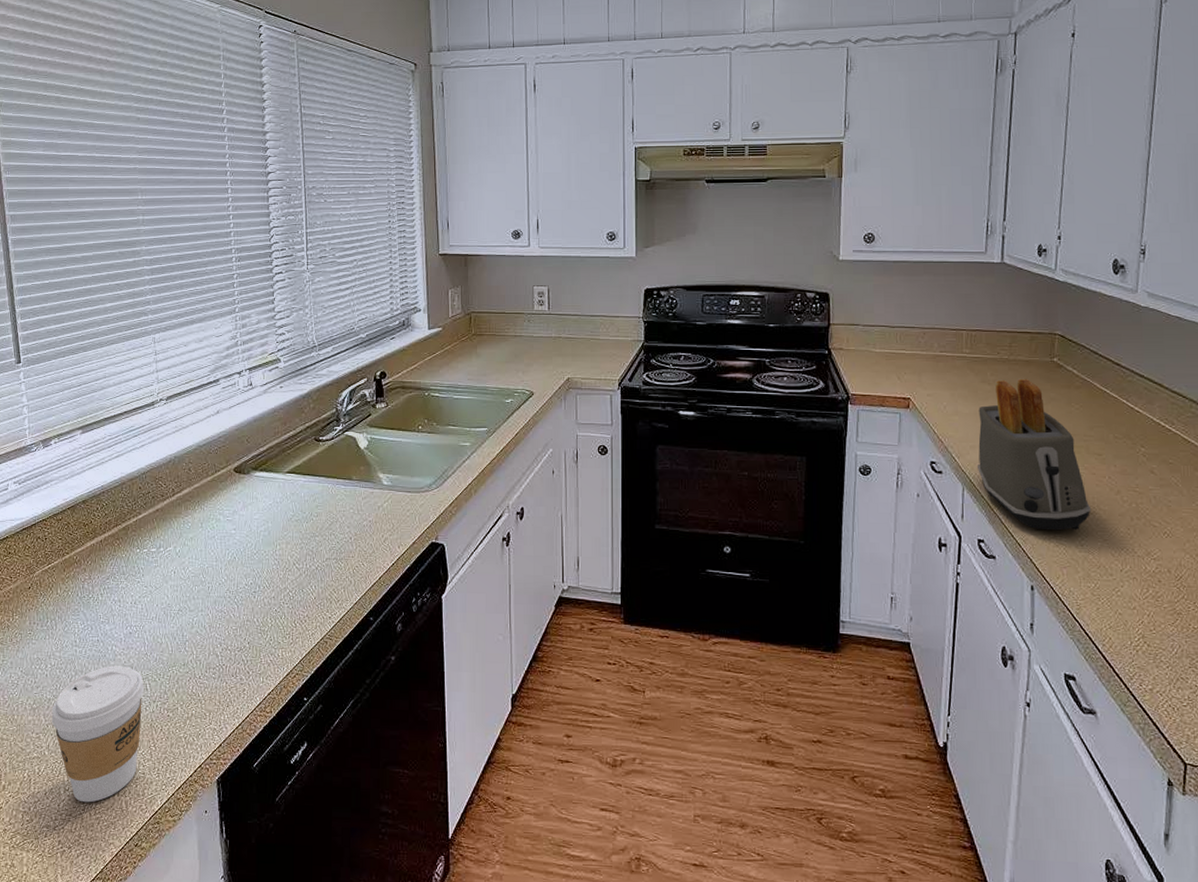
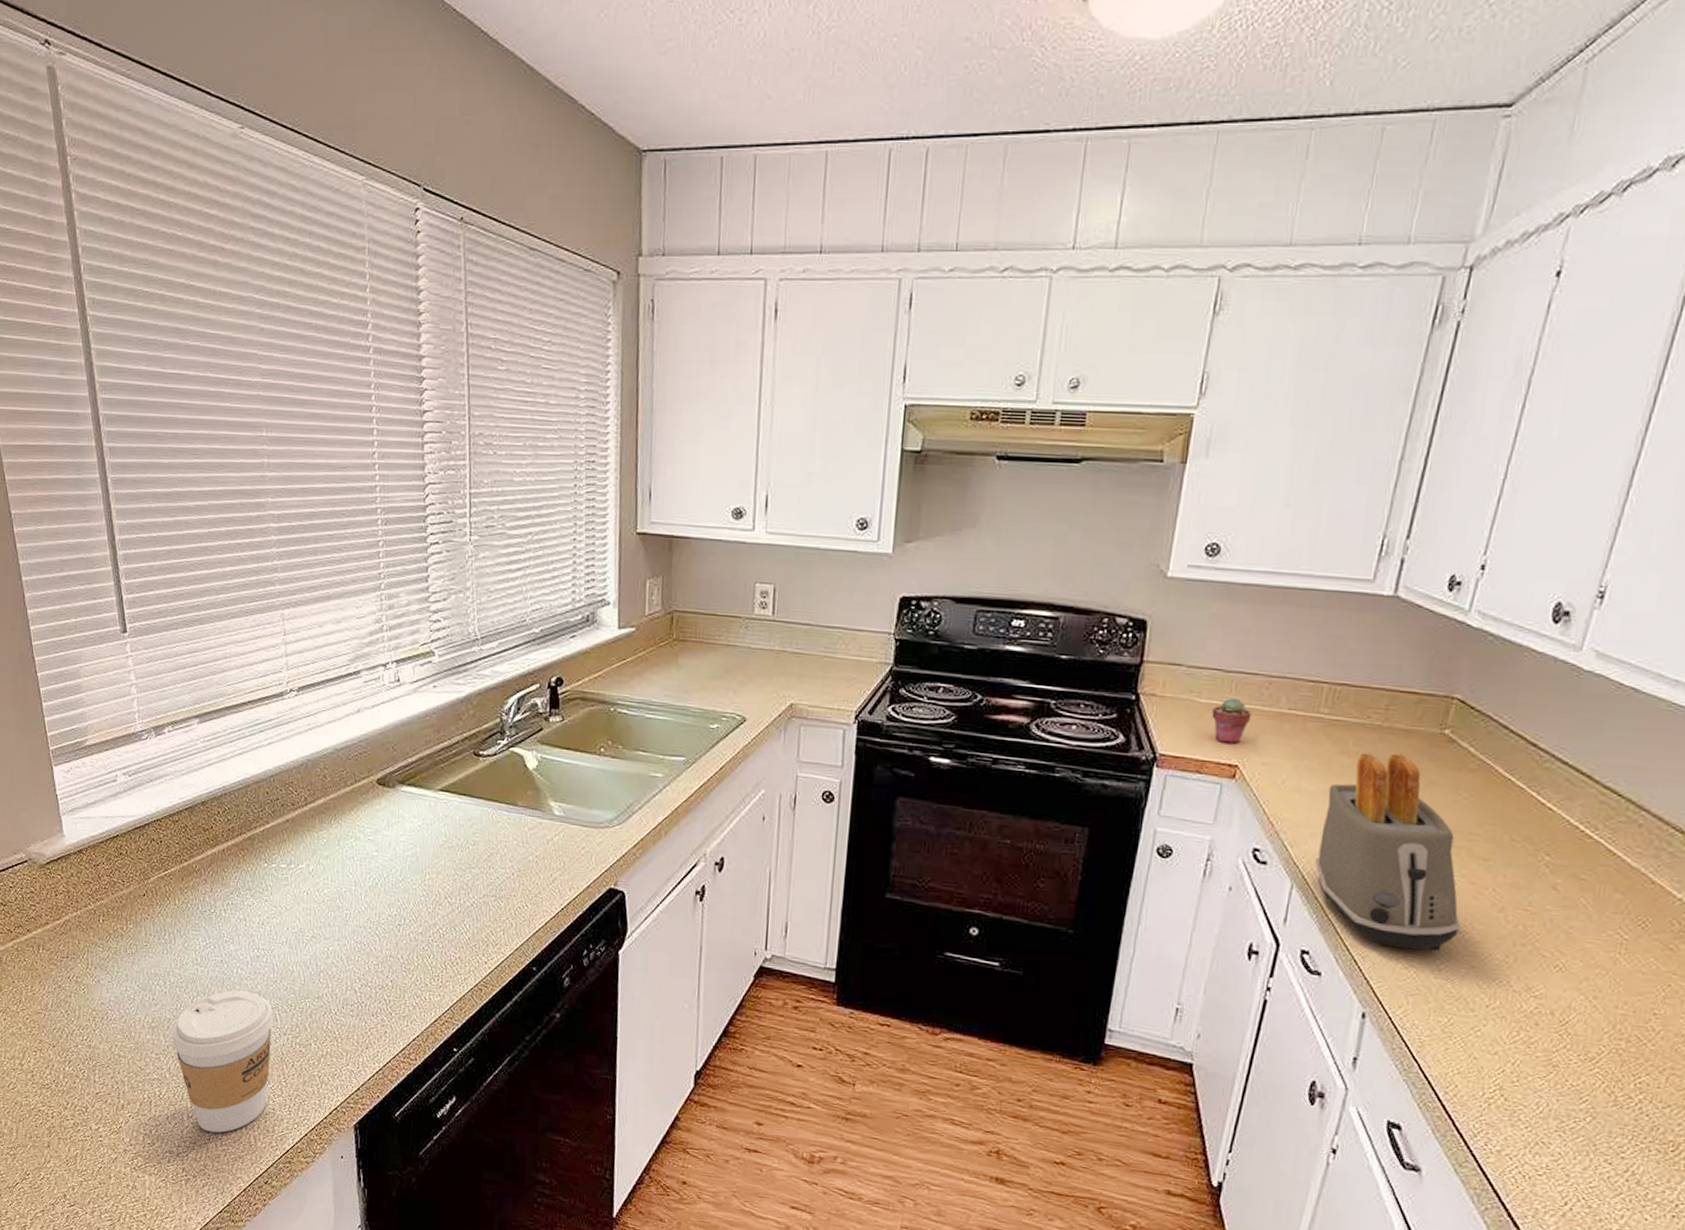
potted succulent: none [885,347,915,381] -> present [1211,698,1252,744]

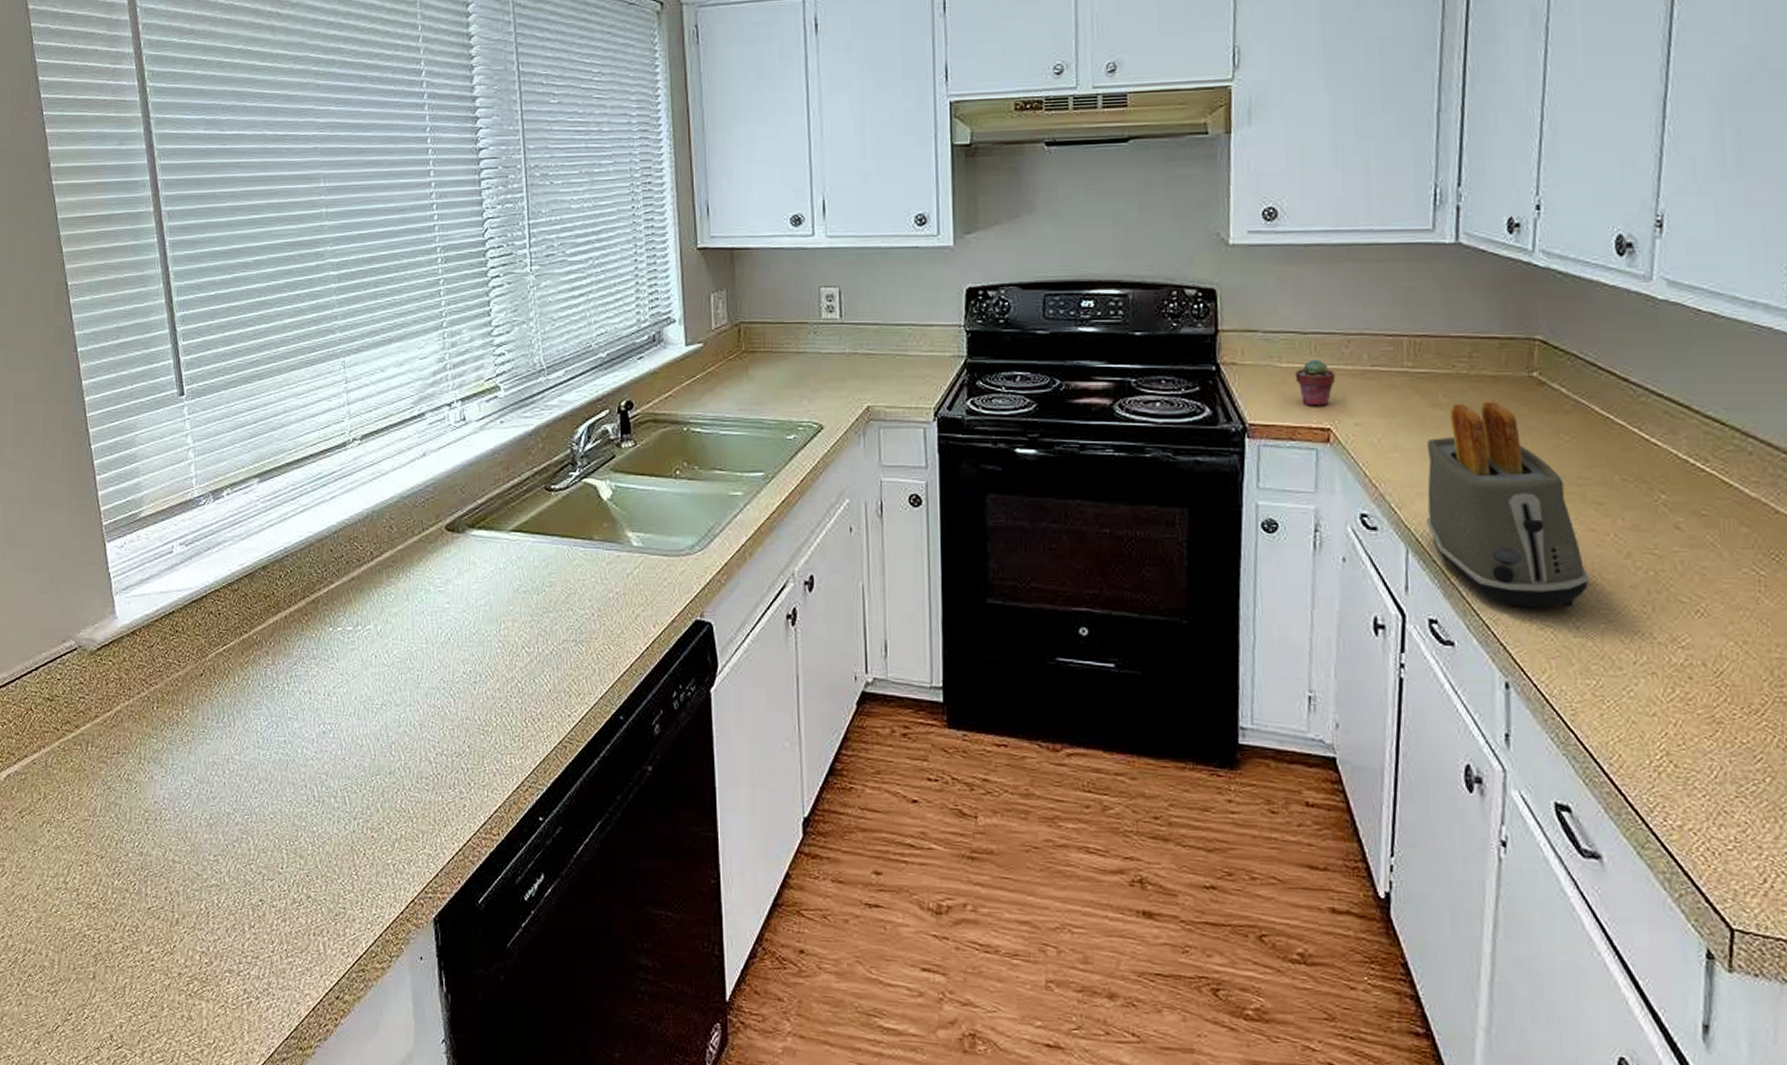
coffee cup: present [172,989,273,1133] -> none [231,772,342,943]

